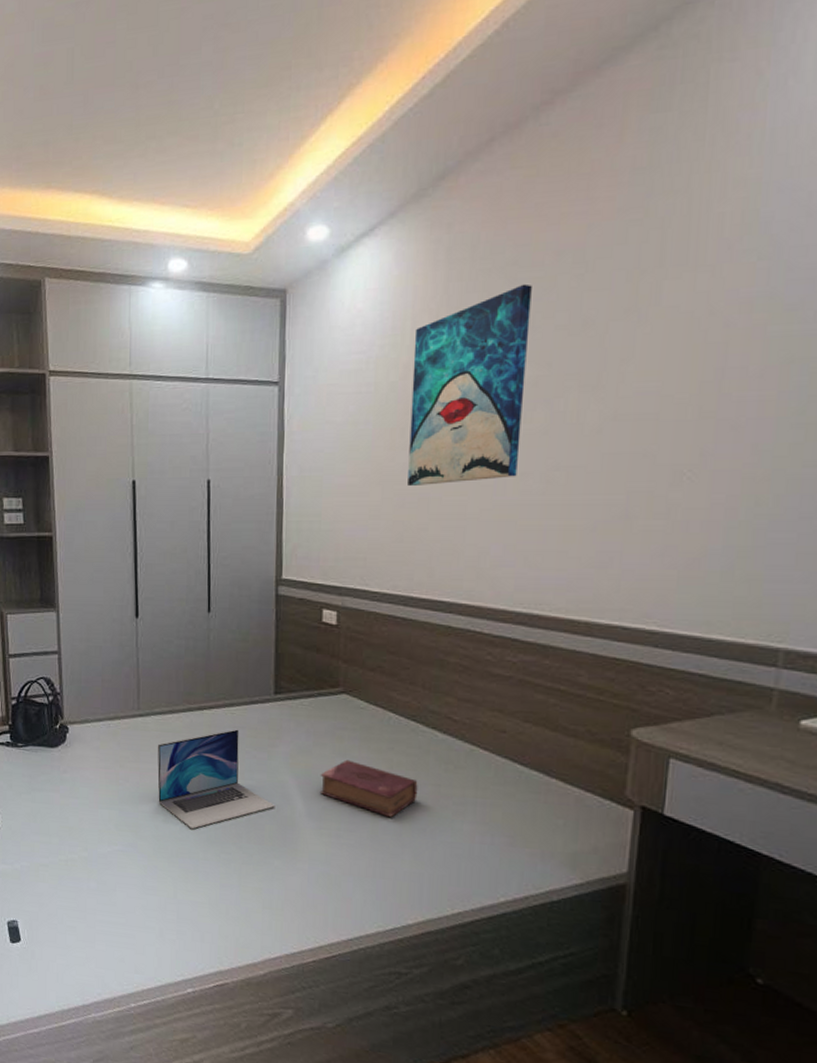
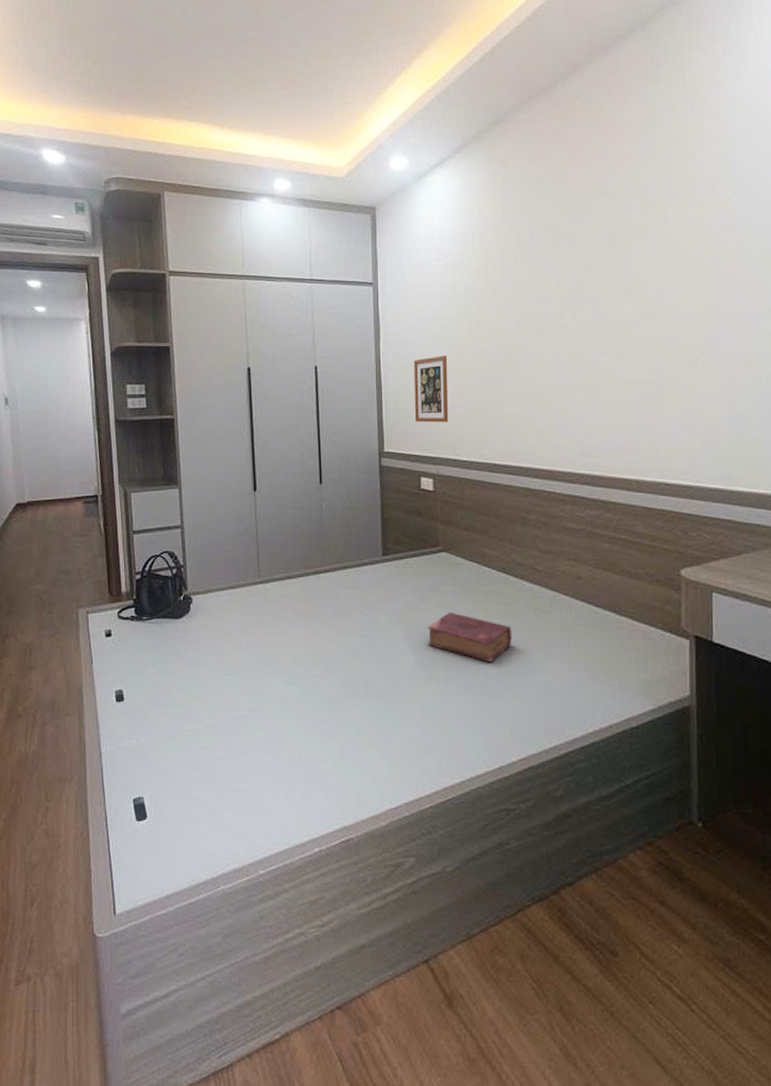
laptop: present [157,729,275,830] -> none [278,590,388,689]
picture frame: none [319,469,363,547] -> present [413,356,449,423]
wall art: present [408,284,532,486] -> none [482,208,572,369]

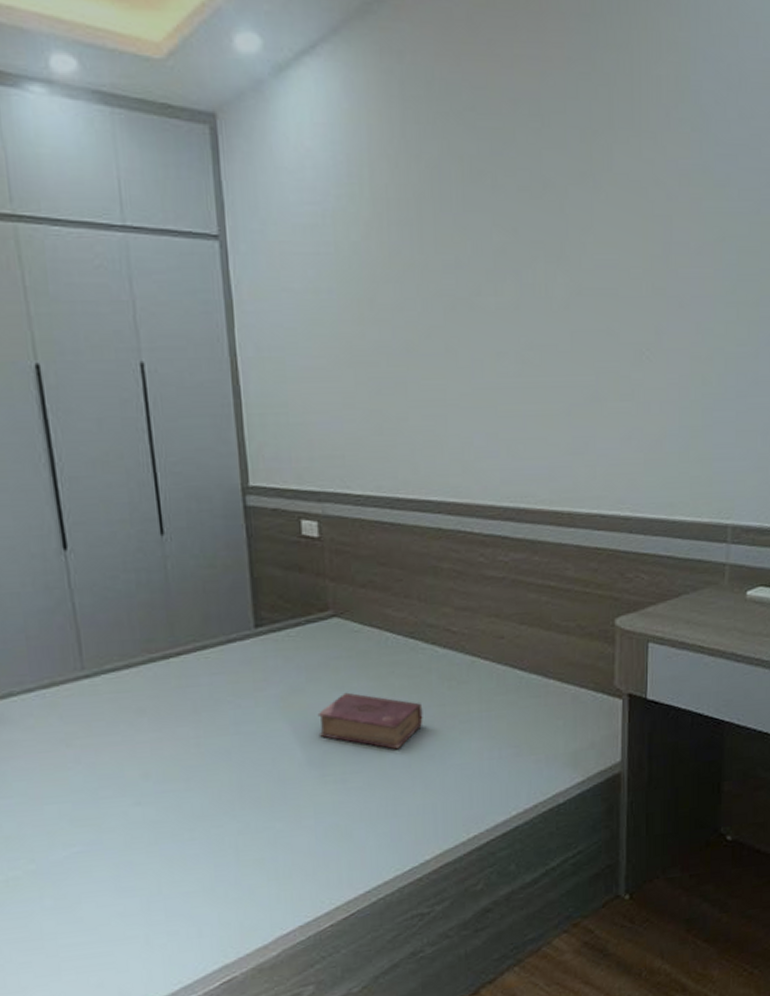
picture frame: present [413,356,449,423] -> none [283,348,336,444]

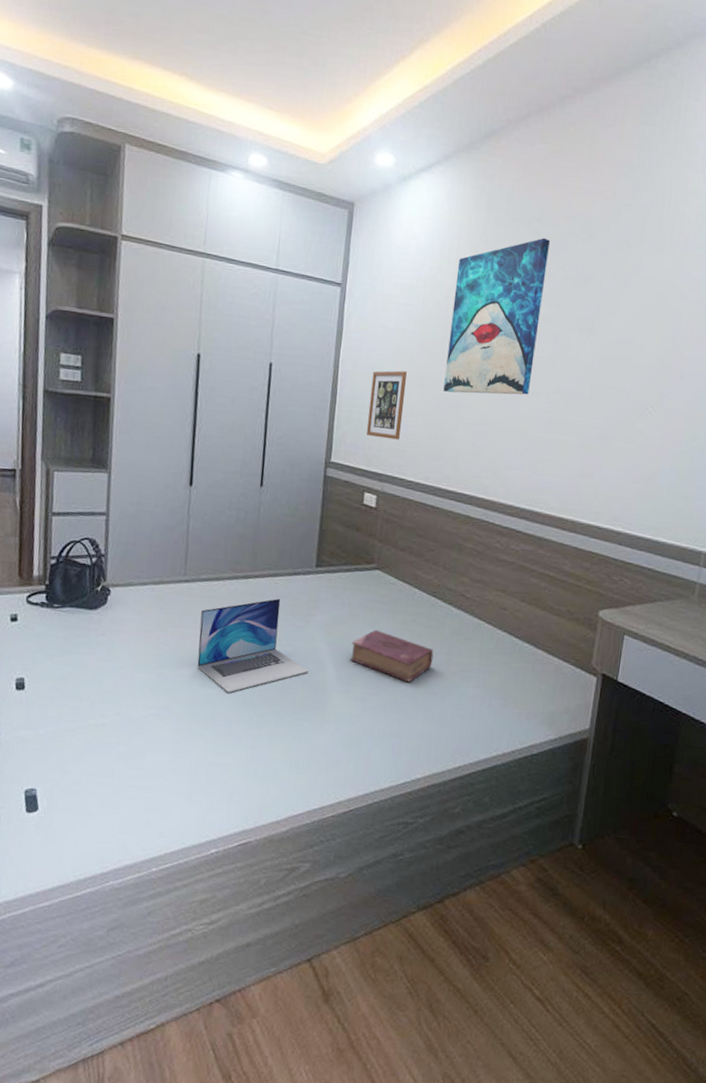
laptop: none [115,676,270,807] -> present [197,598,309,693]
picture frame: none [283,348,336,444] -> present [366,370,408,440]
wall art: none [373,134,494,368] -> present [443,237,550,395]

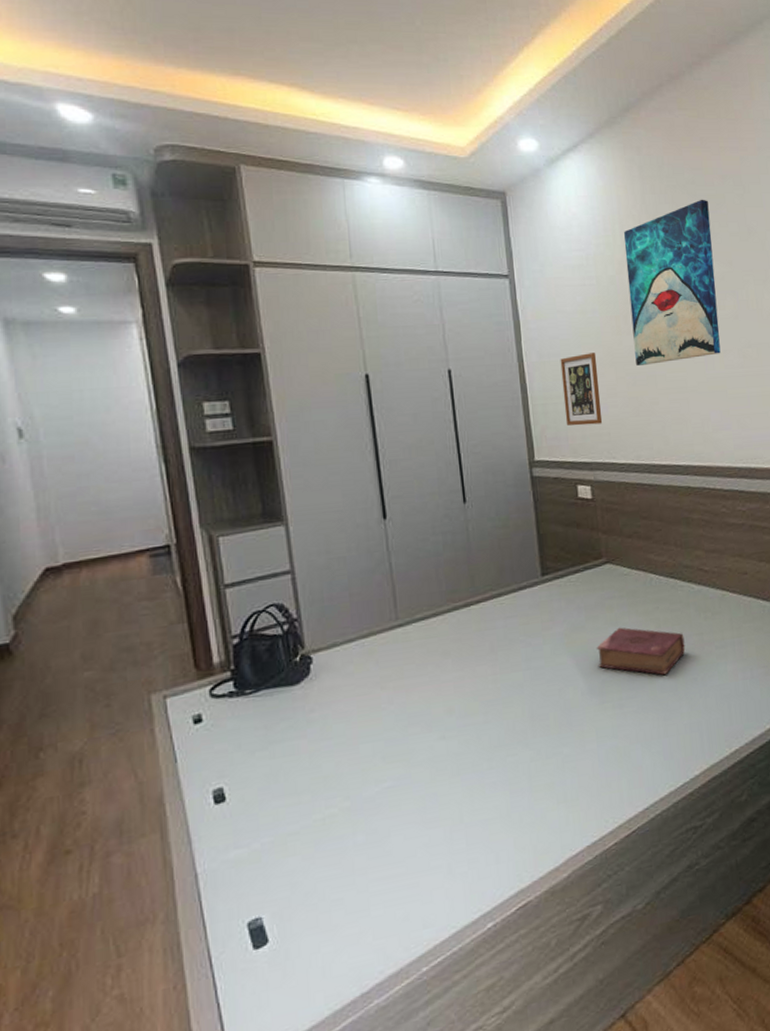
laptop: present [197,598,309,693] -> none [424,619,557,739]

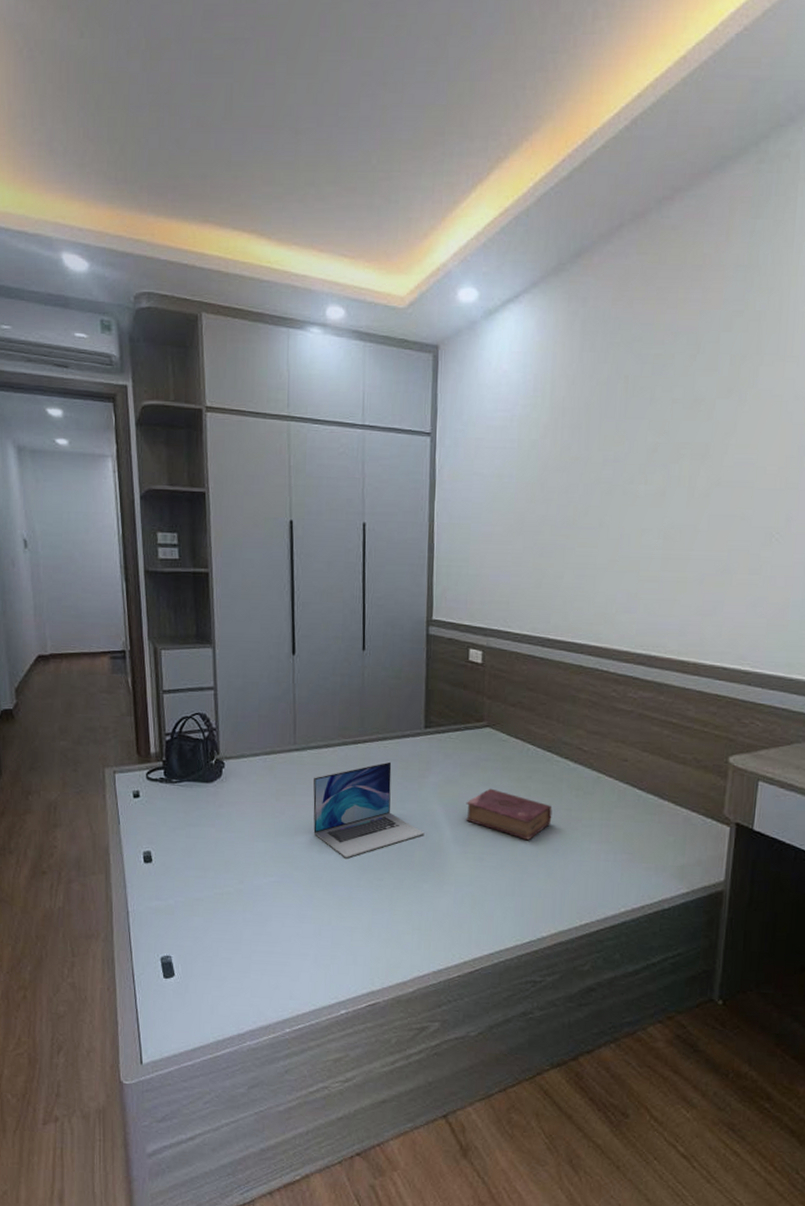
laptop: none [424,619,557,739] -> present [313,761,425,858]
picture frame: present [560,353,603,426] -> none [467,519,507,592]
wall art: present [623,199,721,365] -> none [546,359,654,537]

